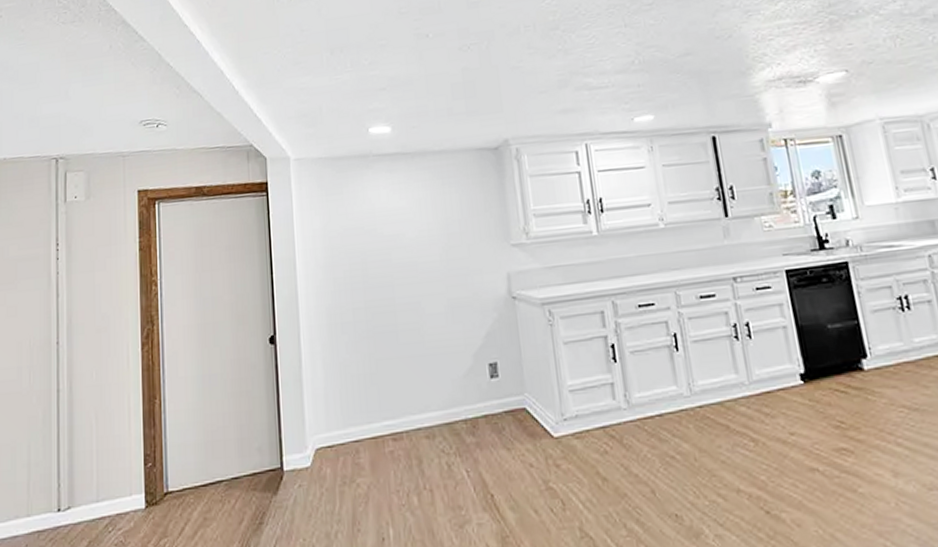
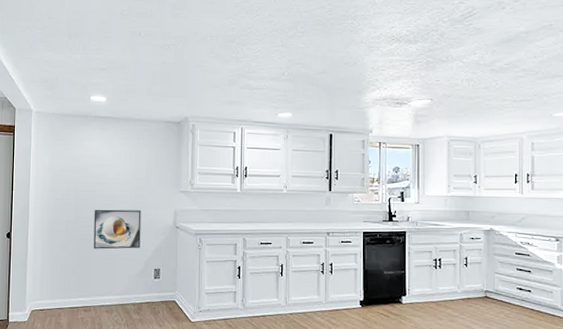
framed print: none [391,279,465,345] -> present [93,209,141,249]

